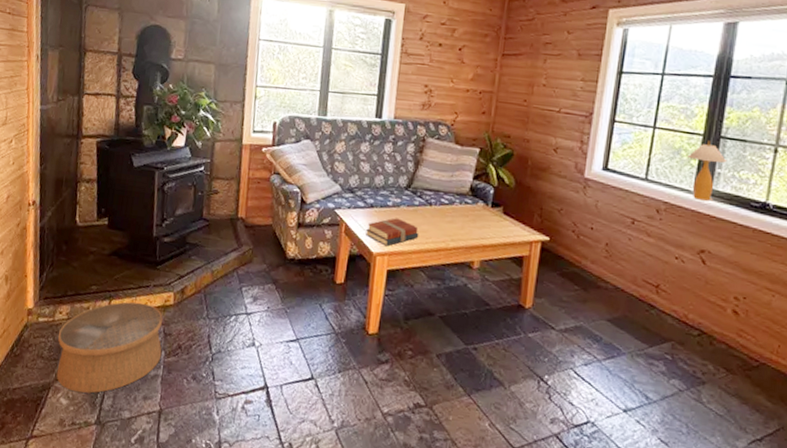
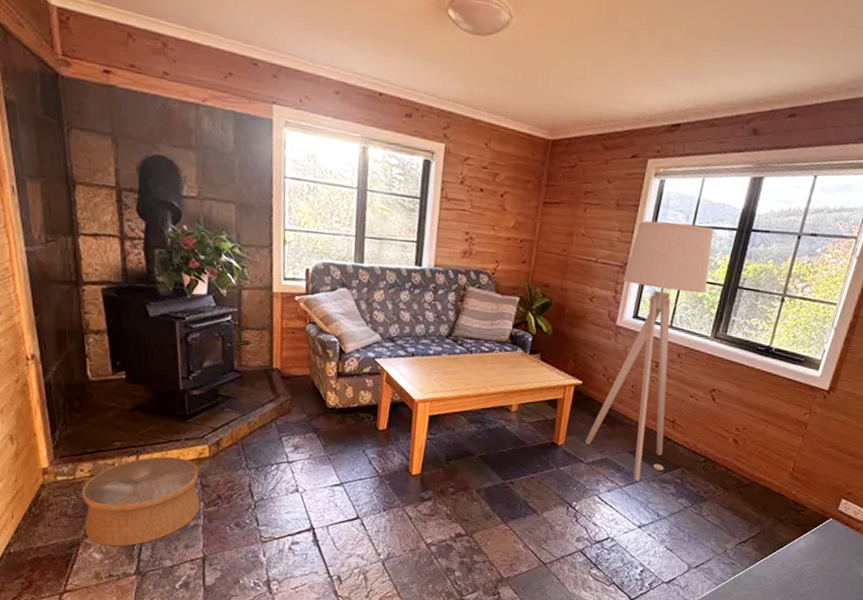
books: present [366,218,419,246] -> none [407,366,460,393]
floor lamp: none [556,69,687,356] -> present [585,220,714,482]
table lamp: present [687,140,728,202] -> none [708,290,742,347]

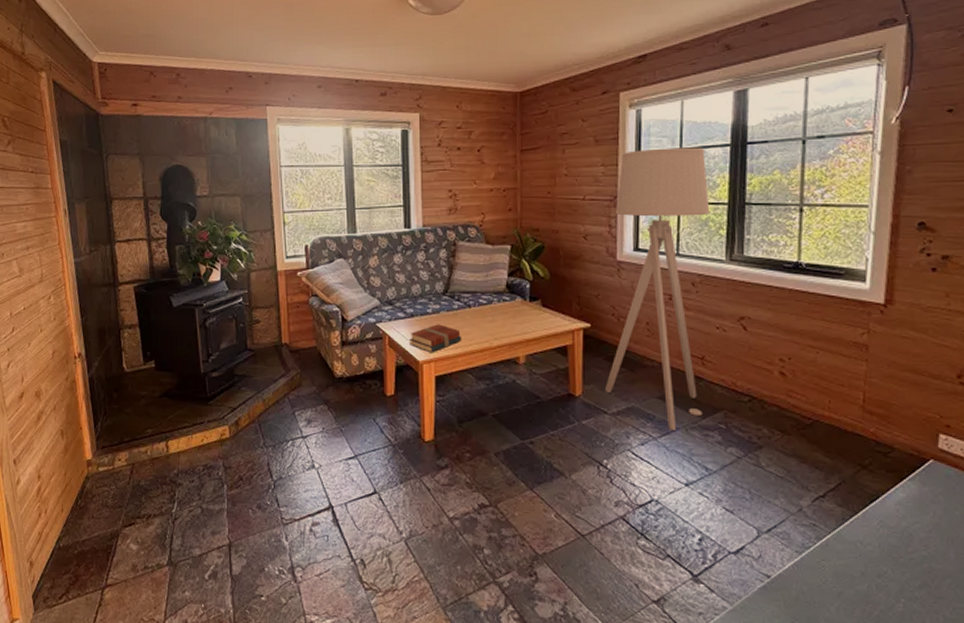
woven basket: present [83,456,201,547] -> none [121,439,224,537]
books: none [407,366,460,393] -> present [410,324,462,353]

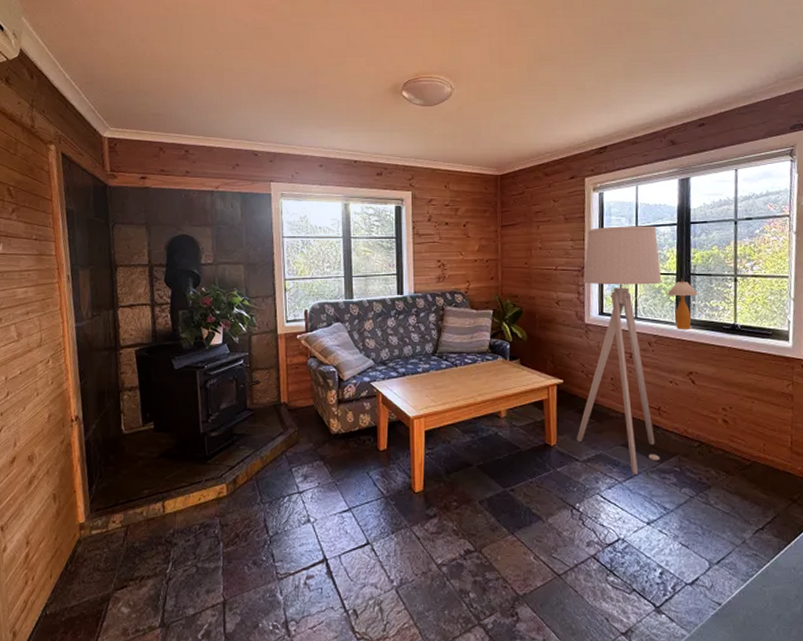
books: present [410,324,462,353] -> none [401,382,450,409]
table lamp: none [715,208,755,269] -> present [667,278,699,331]

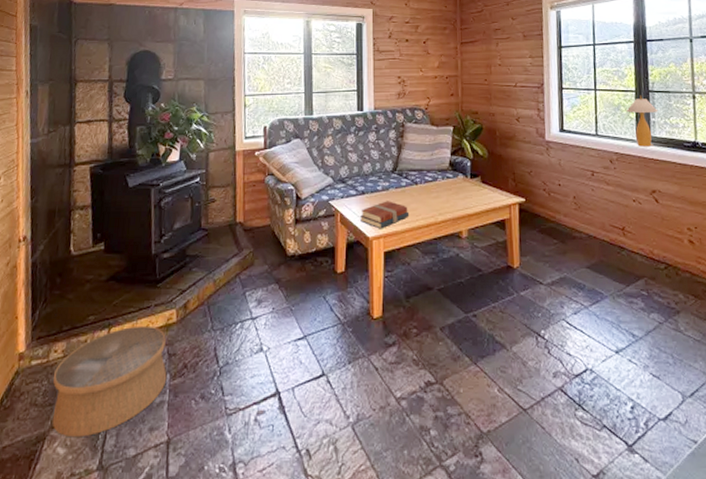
woven basket: none [114,499,220,599] -> present [52,325,167,438]
books: none [401,382,450,409] -> present [360,201,410,229]
floor lamp: present [577,226,662,476] -> none [540,43,627,300]

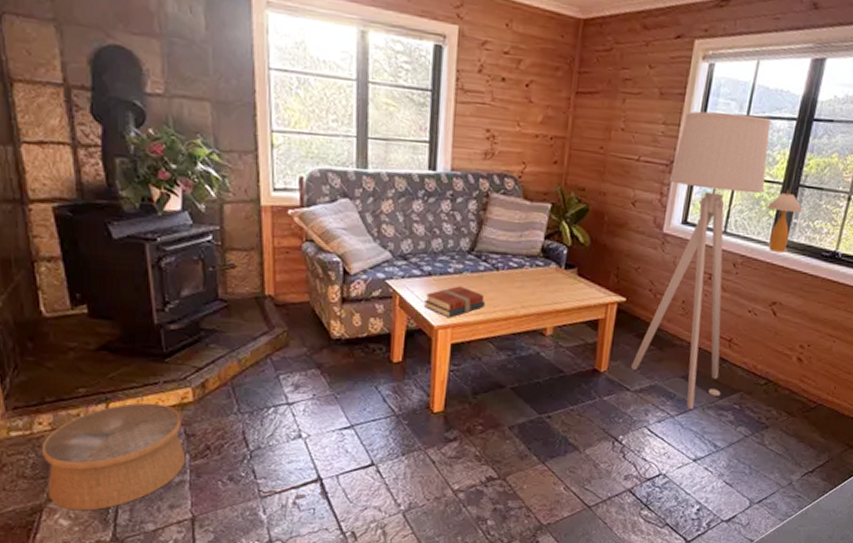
floor lamp: none [540,43,627,300] -> present [631,111,771,410]

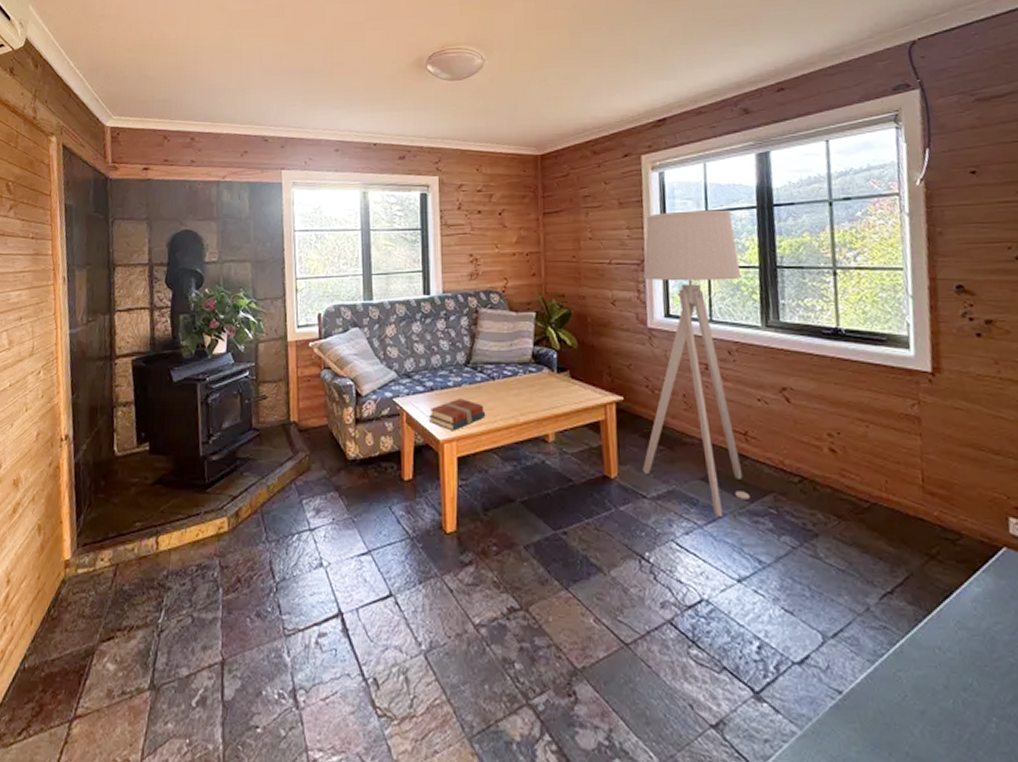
woven basket: present [43,402,186,511] -> none [100,534,220,654]
table lamp: present [766,189,804,254] -> none [748,272,789,336]

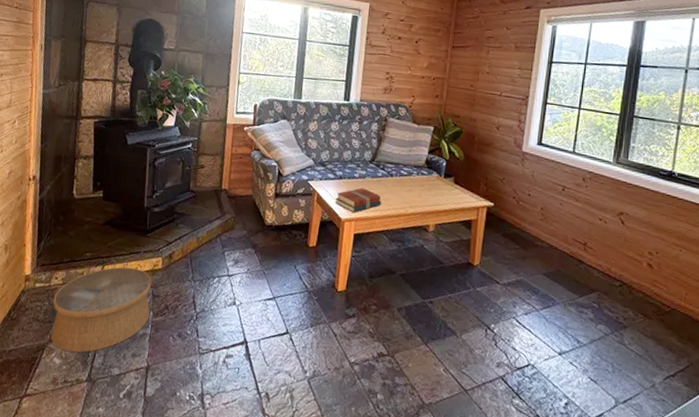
woven basket: none [100,534,220,654] -> present [50,266,152,353]
floor lamp: present [643,209,751,518] -> none [500,59,605,306]

